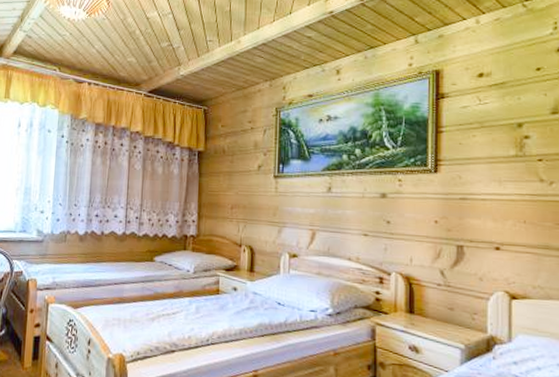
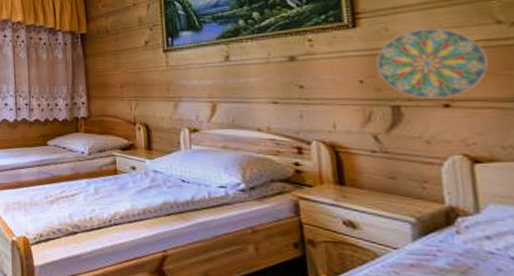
decorative plate: none [449,179,531,242] -> present [376,28,490,99]

